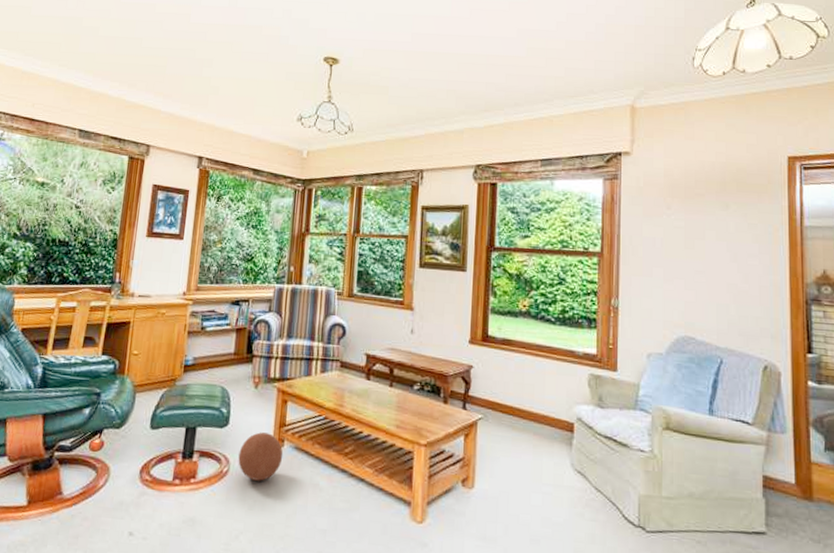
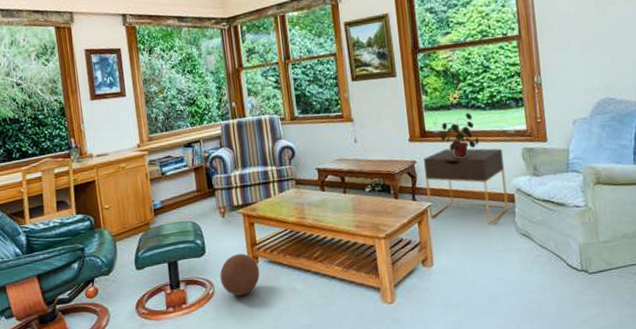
nightstand: none [479,359,568,453] -> present [423,148,509,225]
potted plant: none [503,323,544,371] -> present [441,112,479,158]

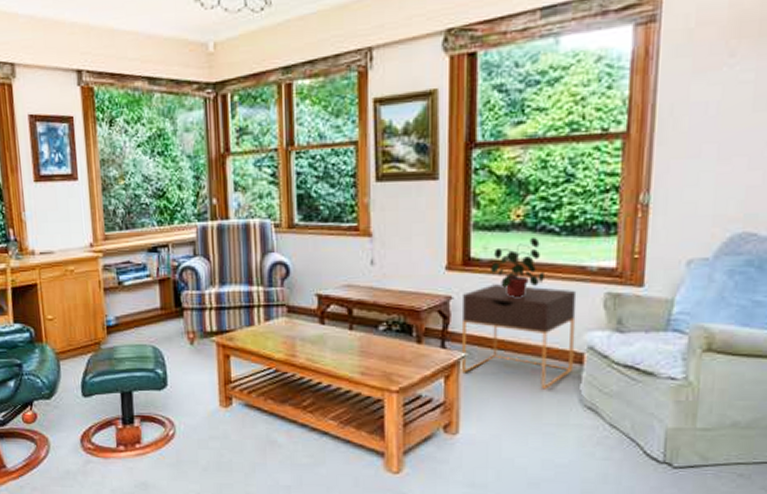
ball: present [220,253,260,296] -> none [183,391,233,442]

